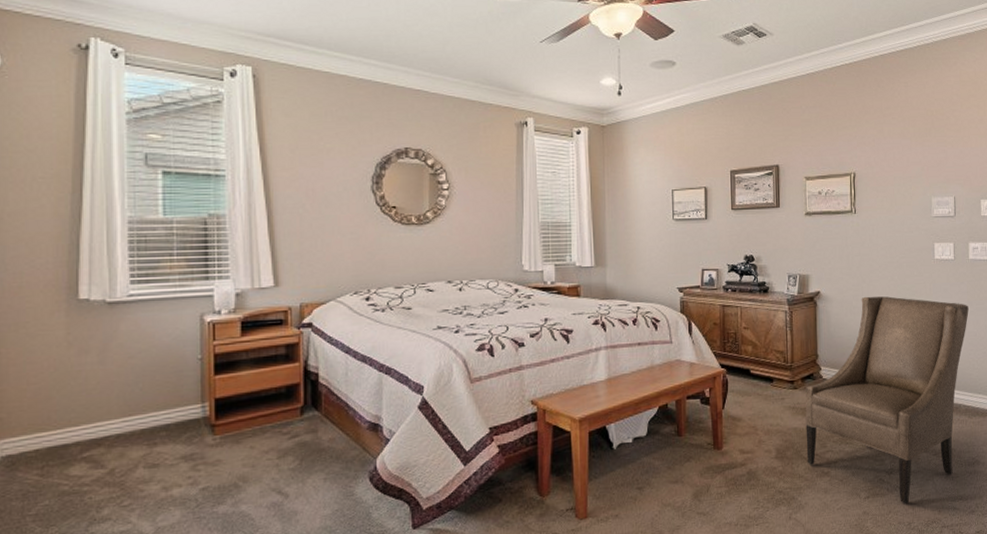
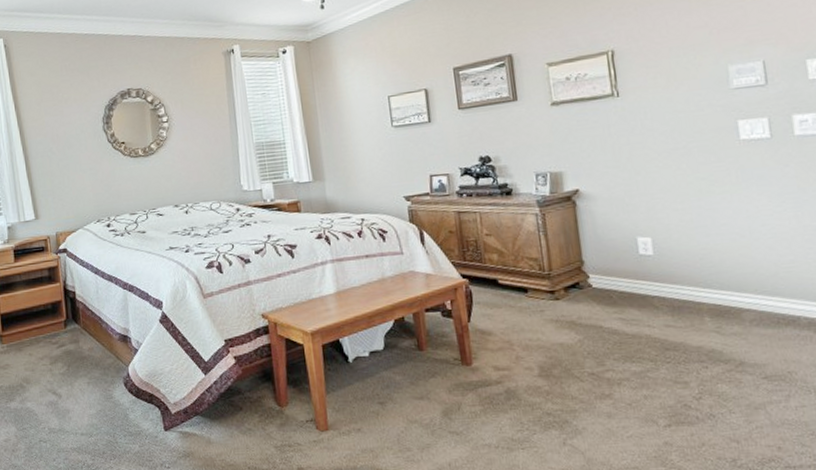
armchair: present [805,296,969,504] -> none [570,189,801,437]

